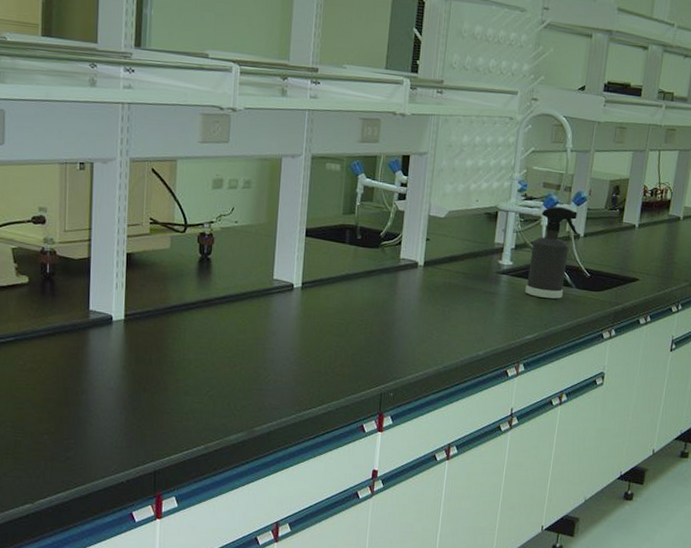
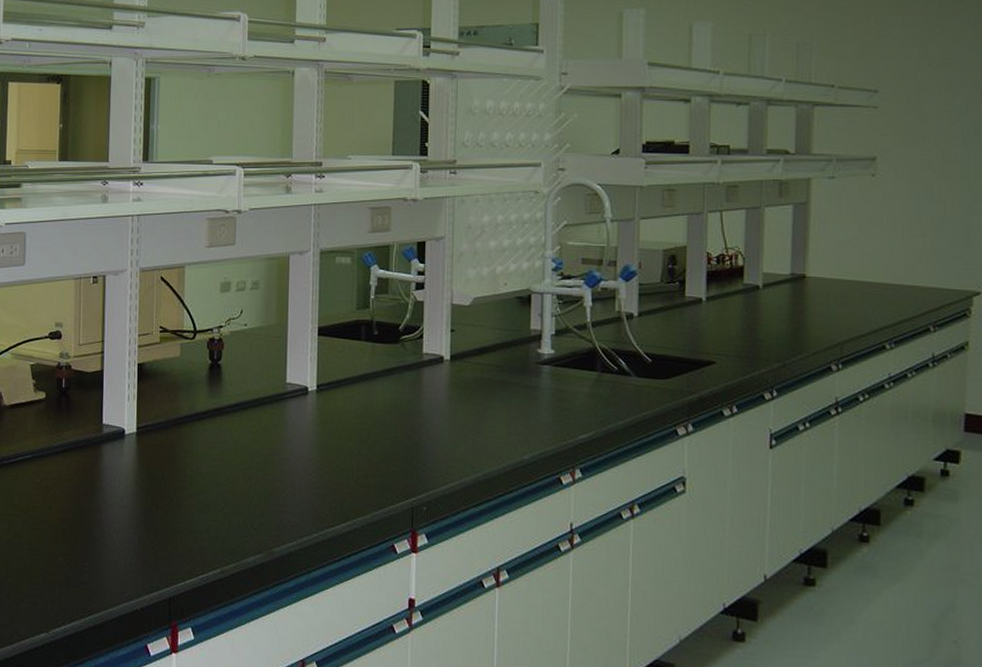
spray bottle: present [525,206,578,299] -> none [573,283,630,390]

